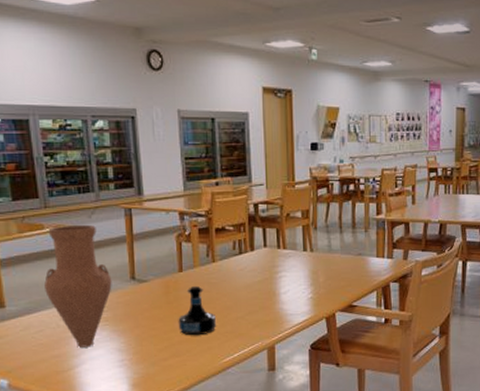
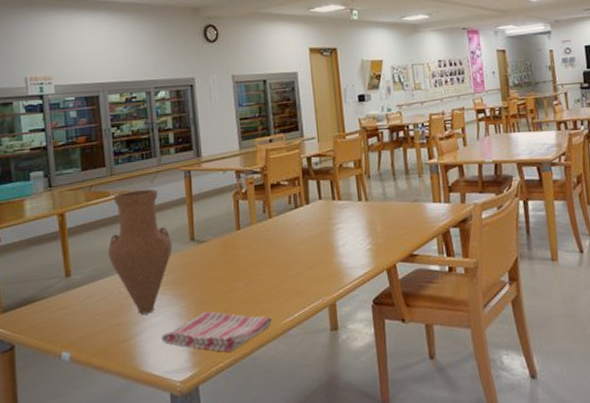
dish towel: none [100,348,212,386] -> present [160,311,272,352]
tequila bottle: present [178,285,217,336] -> none [237,243,276,297]

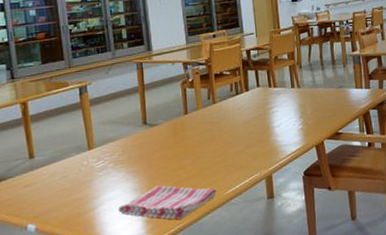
vase: present [108,188,172,315] -> none [68,79,127,190]

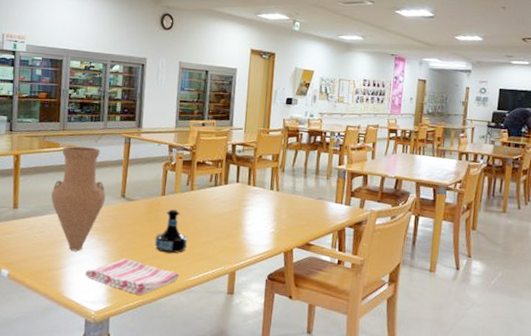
vase: none [68,79,127,190] -> present [51,146,106,251]
tequila bottle: none [185,125,220,172] -> present [154,208,188,254]

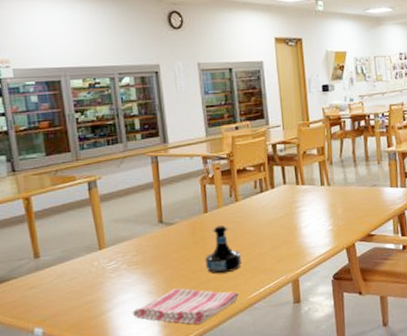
vase: present [51,146,106,251] -> none [77,173,141,292]

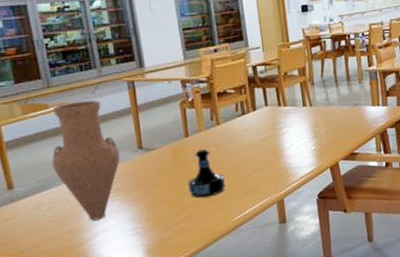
vase: none [77,173,141,292] -> present [52,100,121,221]
dish towel: present [132,288,239,325] -> none [114,213,224,249]

